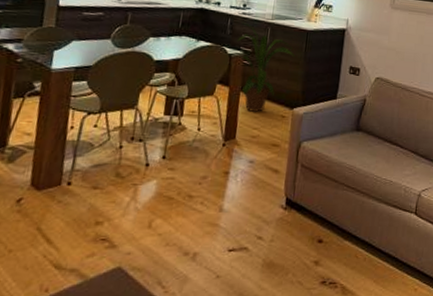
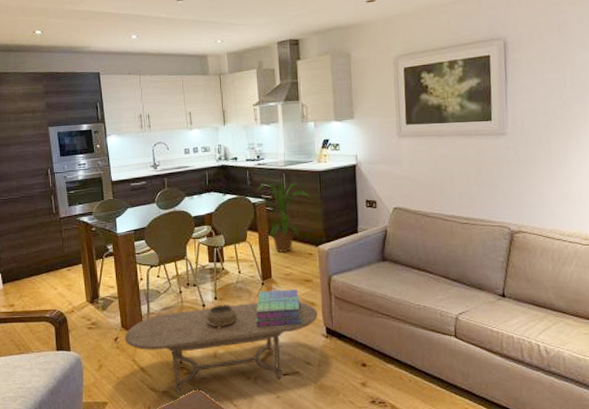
coffee table: none [31,165,281,273] -> present [124,301,319,394]
decorative bowl: none [146,165,187,194] -> present [206,304,238,329]
stack of books: none [206,152,263,195] -> present [255,289,303,327]

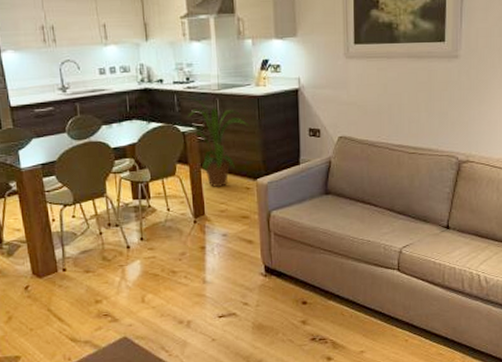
coffee table: present [124,301,319,394] -> none [36,239,257,343]
decorative bowl: present [206,304,238,329] -> none [131,244,167,272]
stack of books: present [255,289,303,327] -> none [187,227,239,269]

